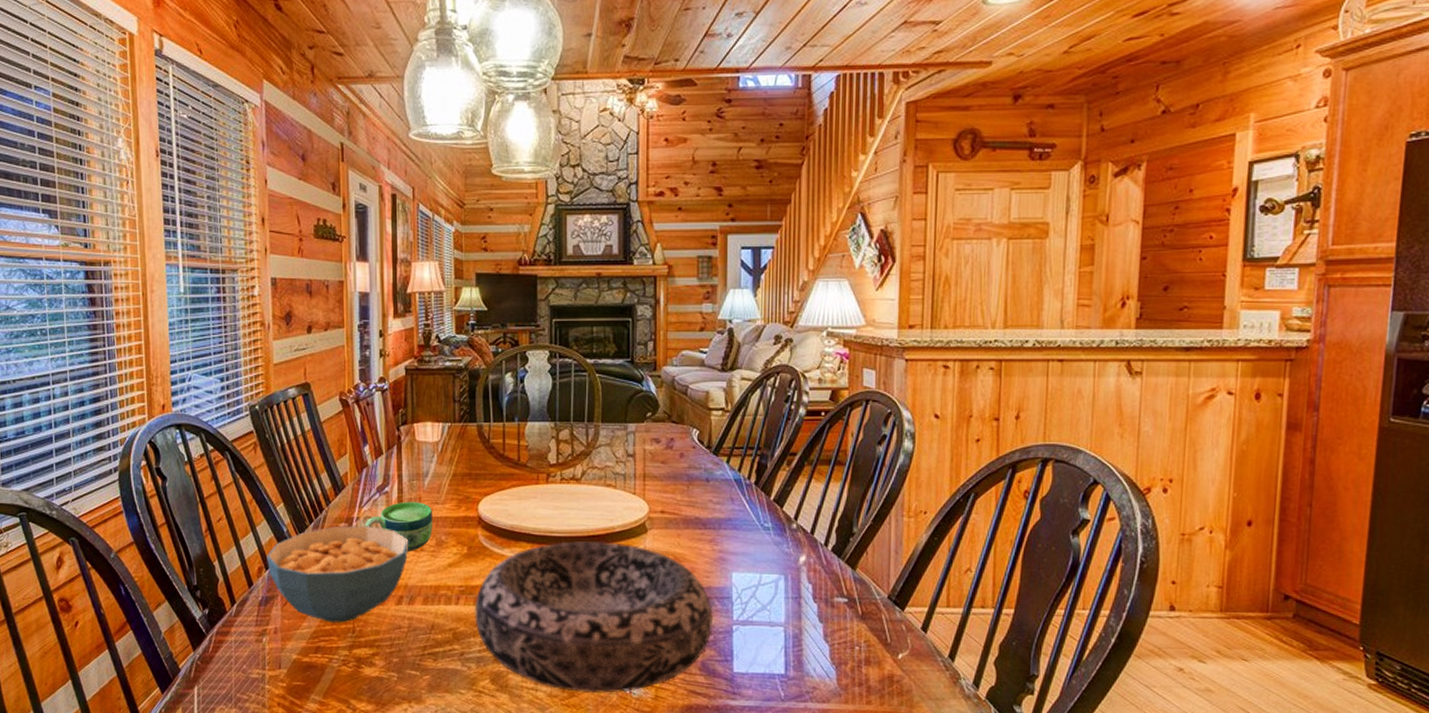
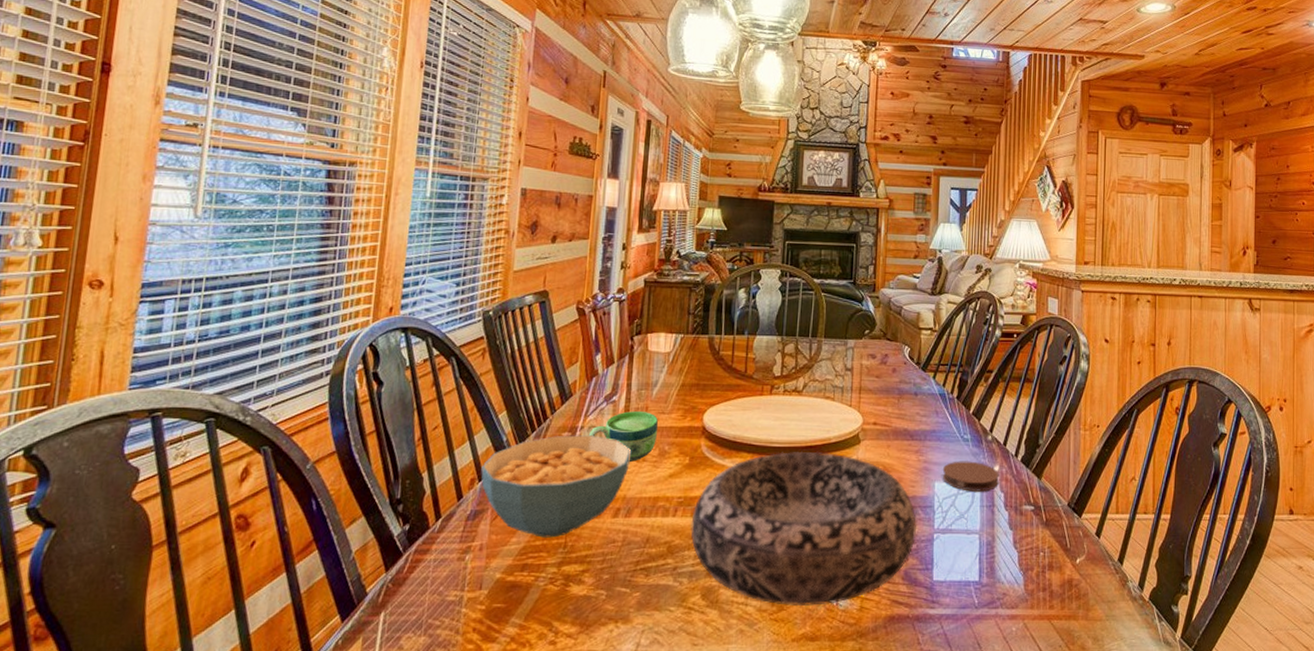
coaster: none [740,550,806,583] -> present [942,461,999,492]

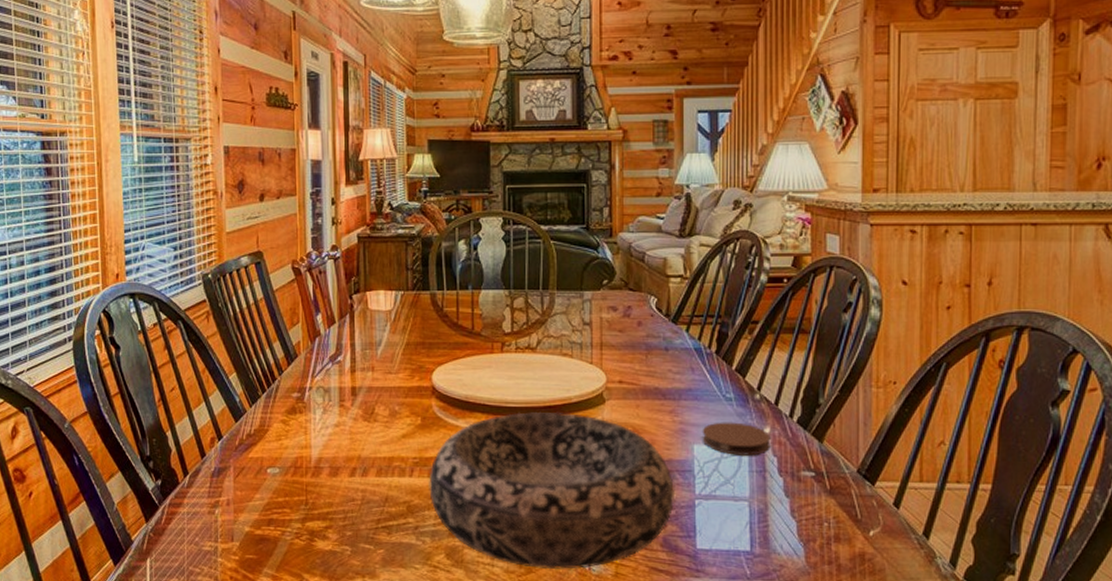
cereal bowl: present [481,435,632,538] -> none [219,396,362,495]
cup: present [588,410,658,462] -> none [317,370,386,422]

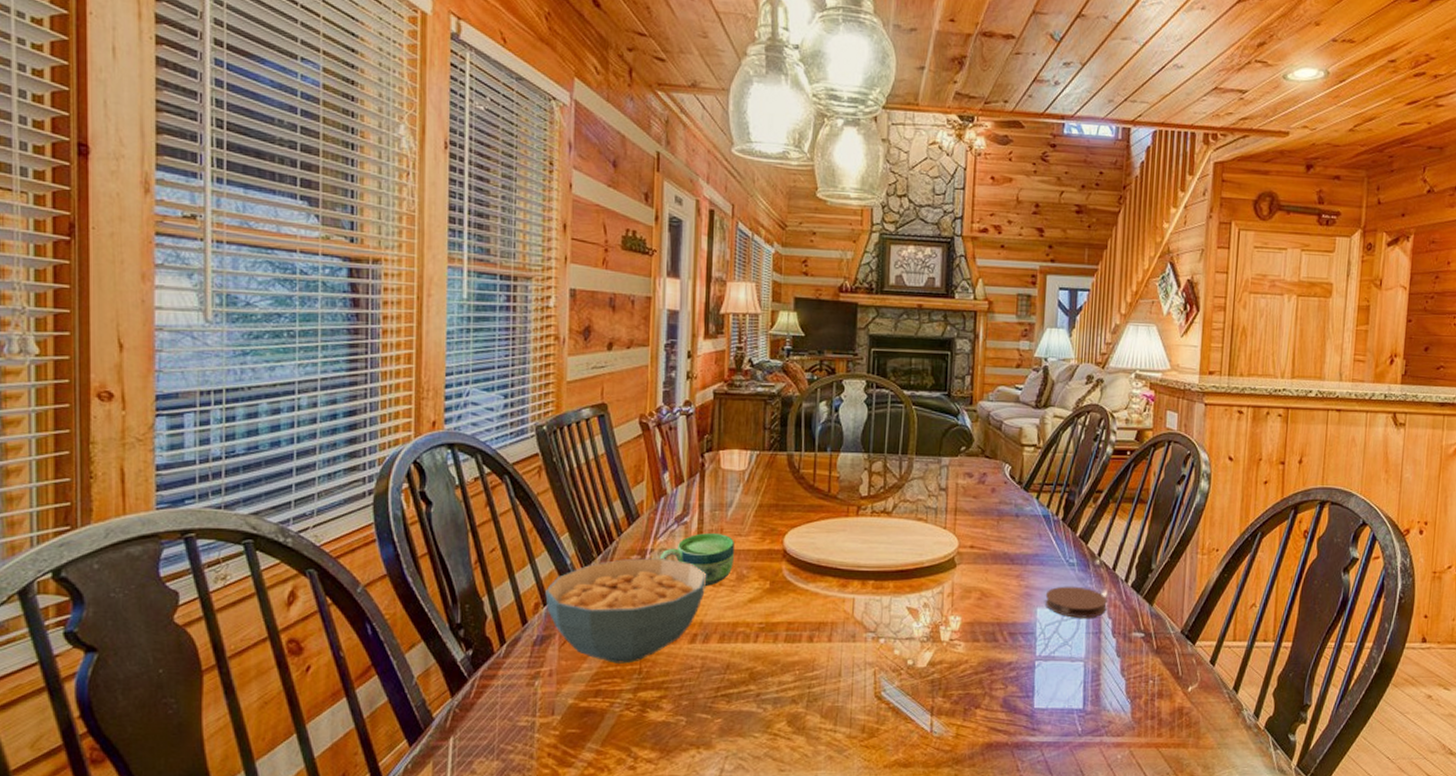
cereal bowl: none [219,396,362,495] -> present [545,558,707,664]
cup: none [317,370,386,422] -> present [659,532,734,586]
decorative bowl: present [429,411,674,570] -> none [774,575,1017,734]

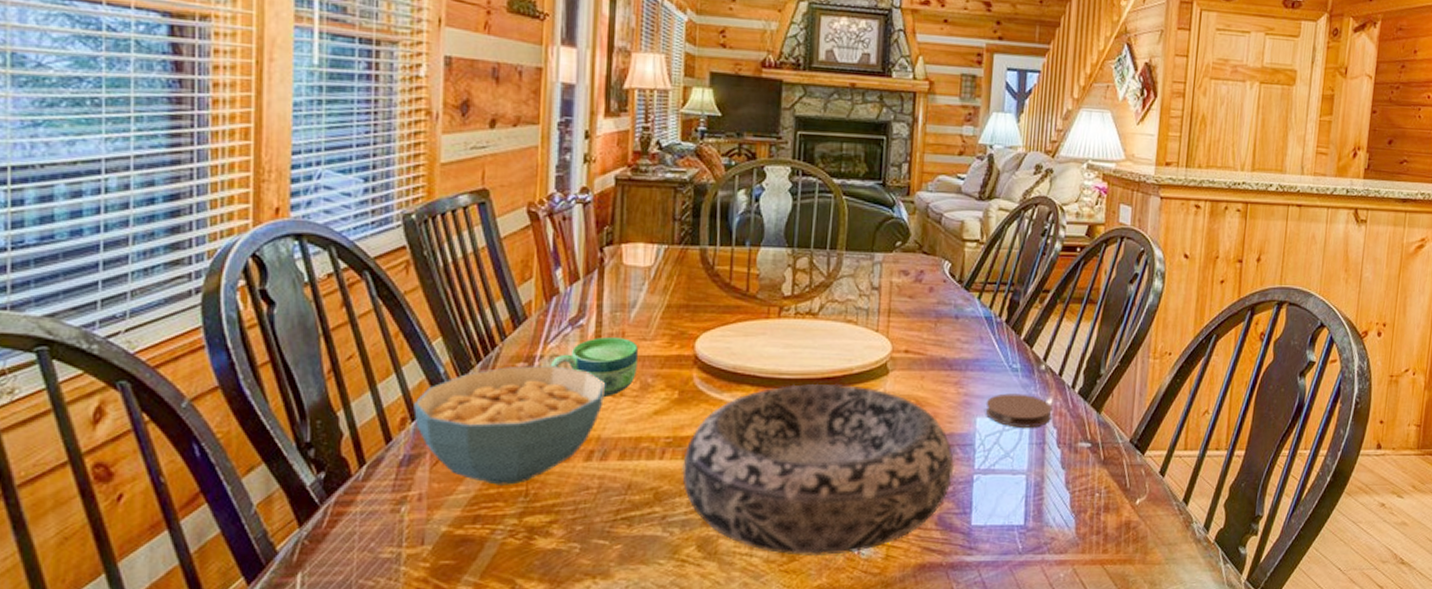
decorative bowl: none [774,575,1017,734] -> present [682,383,954,557]

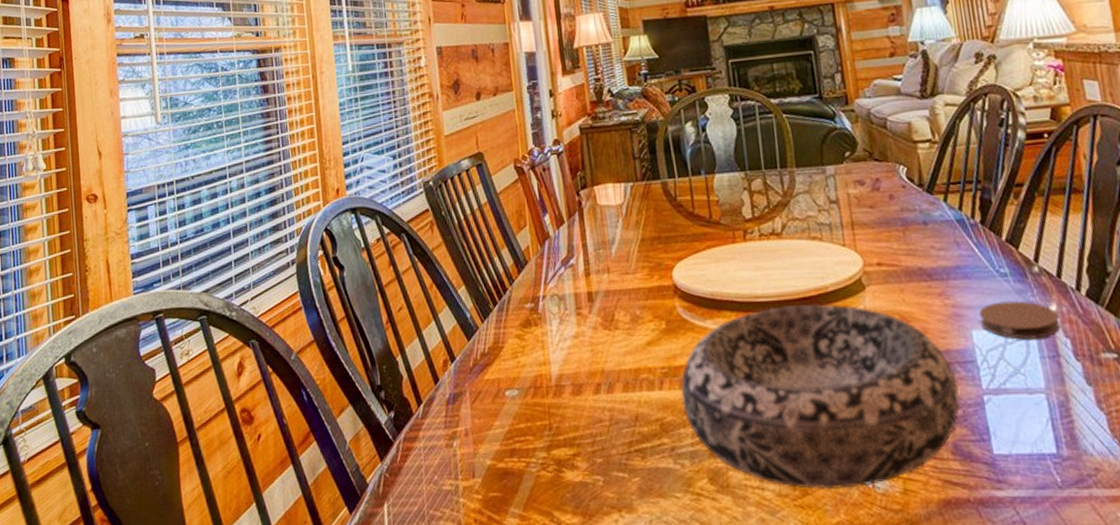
cereal bowl: present [413,366,606,485] -> none [451,304,602,420]
cup: present [549,336,638,396] -> none [552,273,626,331]

